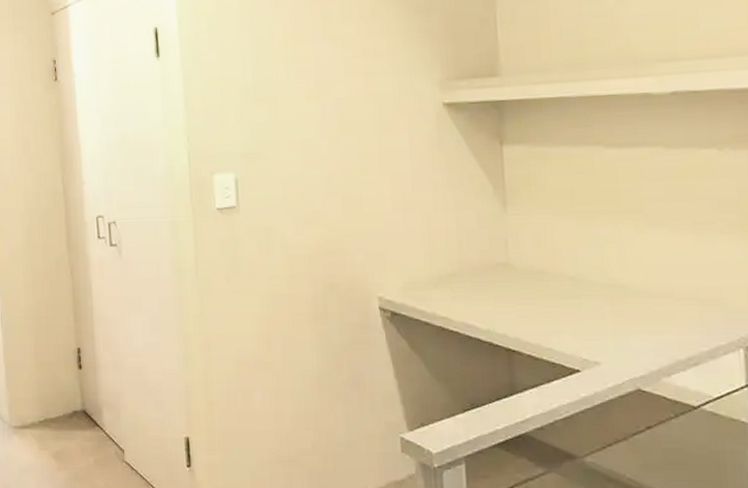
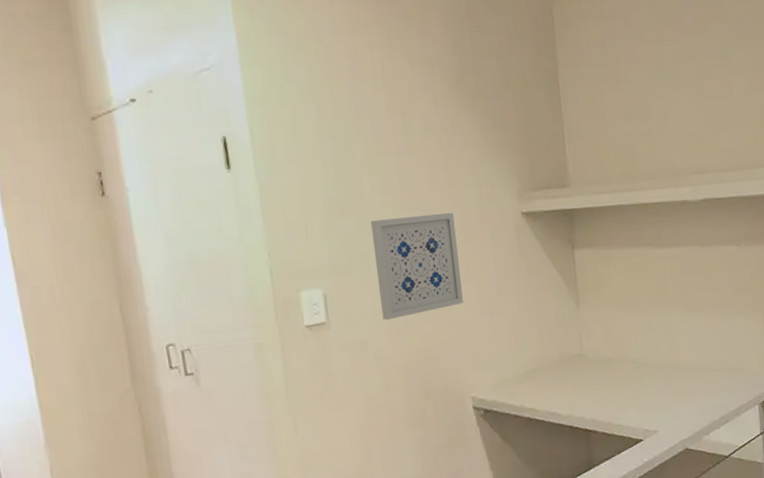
wall art: none [284,101,374,209] -> present [370,212,463,321]

